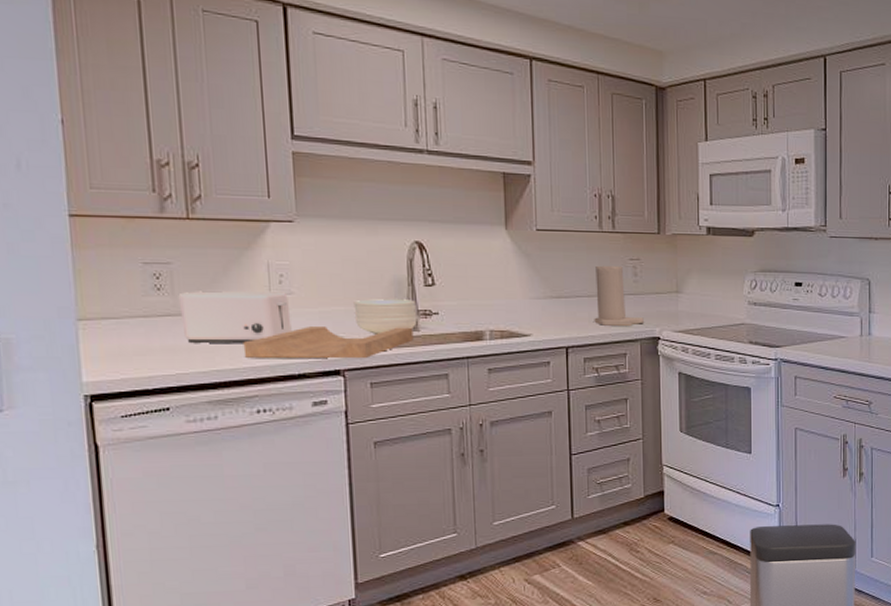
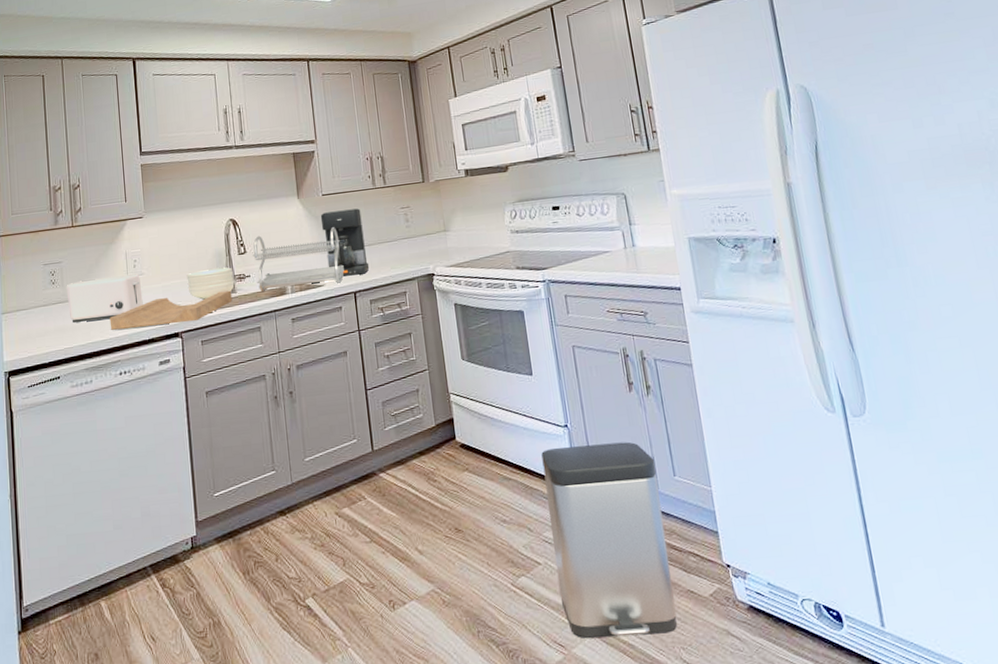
dish rack: none [442,267,556,335] -> present [252,227,344,293]
coffee maker: none [532,251,587,328] -> present [320,208,370,277]
paper towel: present [594,265,644,326] -> none [373,214,419,269]

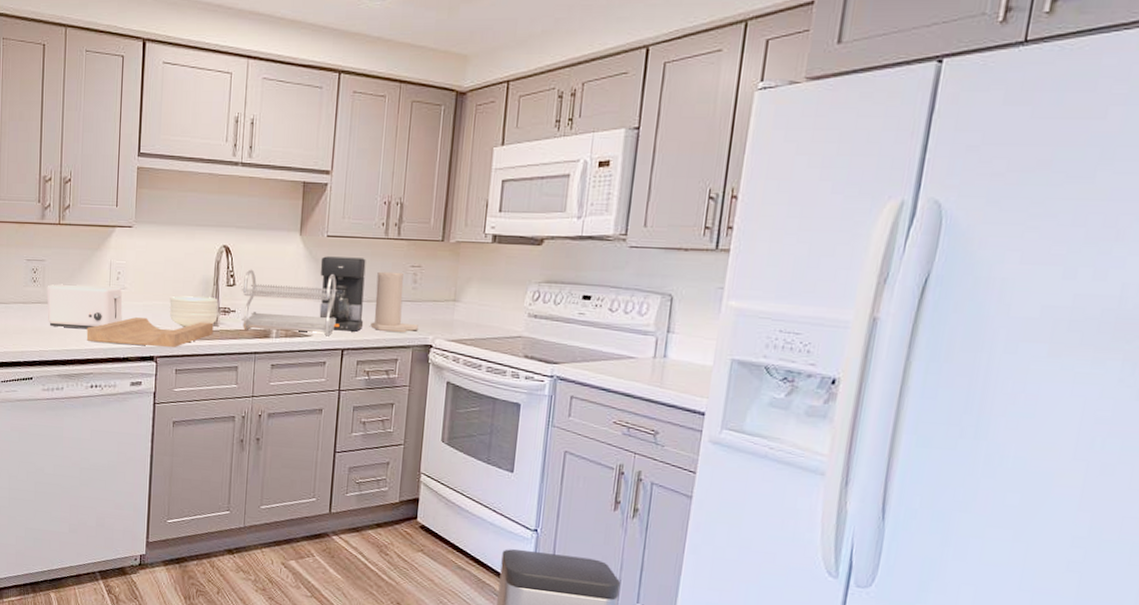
paper towel: none [373,214,419,269] -> present [370,271,418,332]

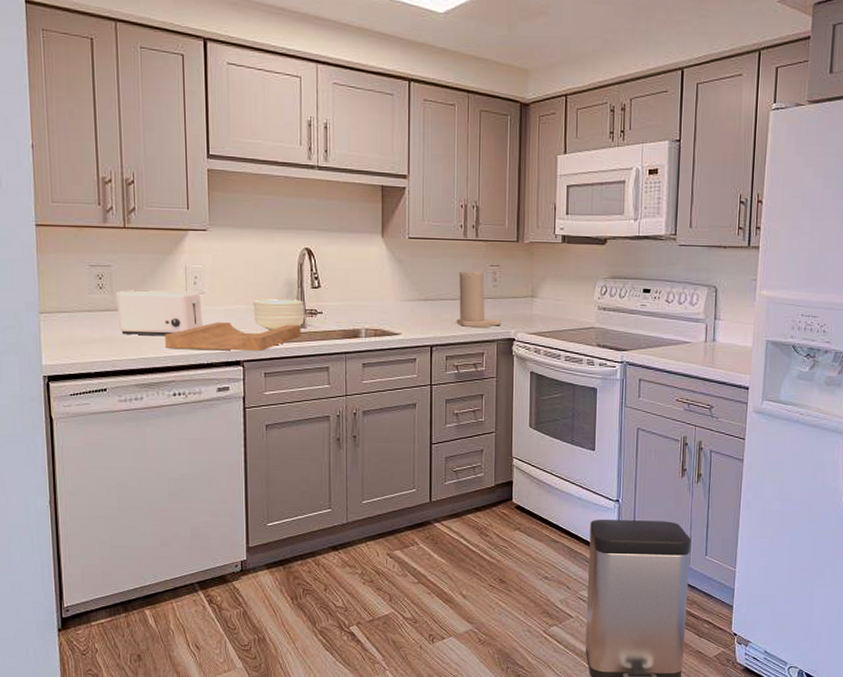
dish rack: present [241,269,337,337] -> none [326,271,423,334]
coffee maker: present [319,256,366,332] -> none [404,257,450,329]

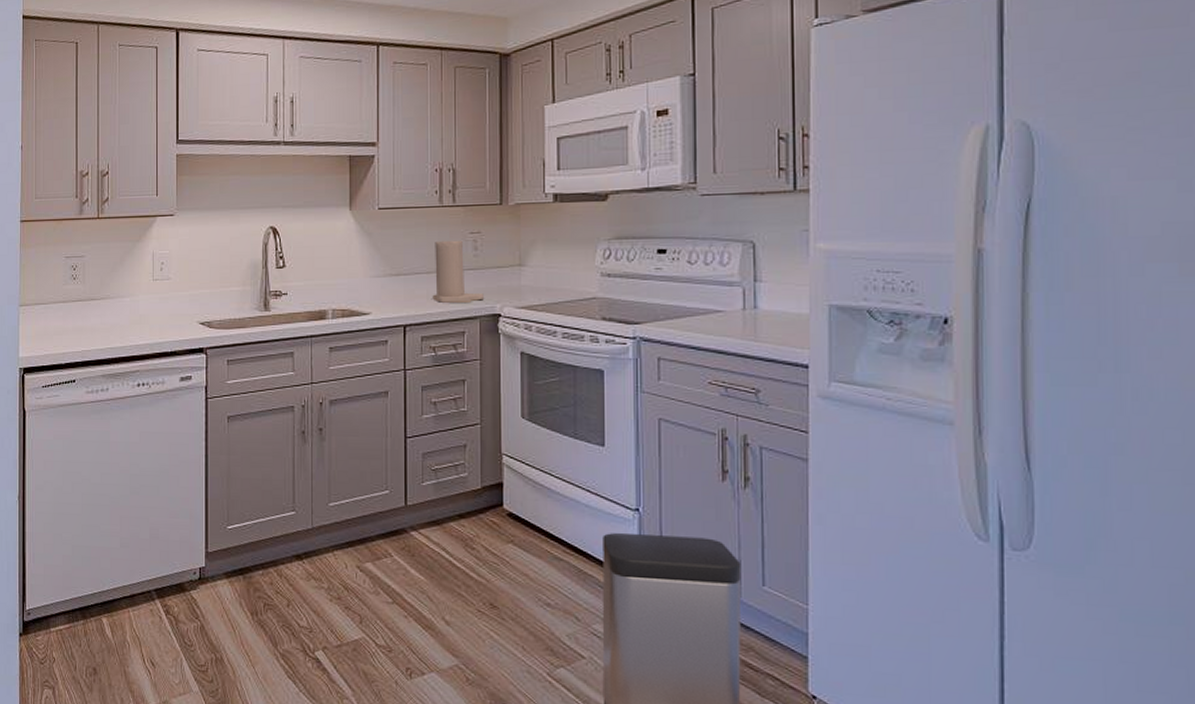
toaster: present [115,290,203,336] -> none [87,278,168,325]
cutting board: present [164,322,301,352] -> none [131,307,265,338]
bowl: present [253,299,305,330] -> none [217,281,269,315]

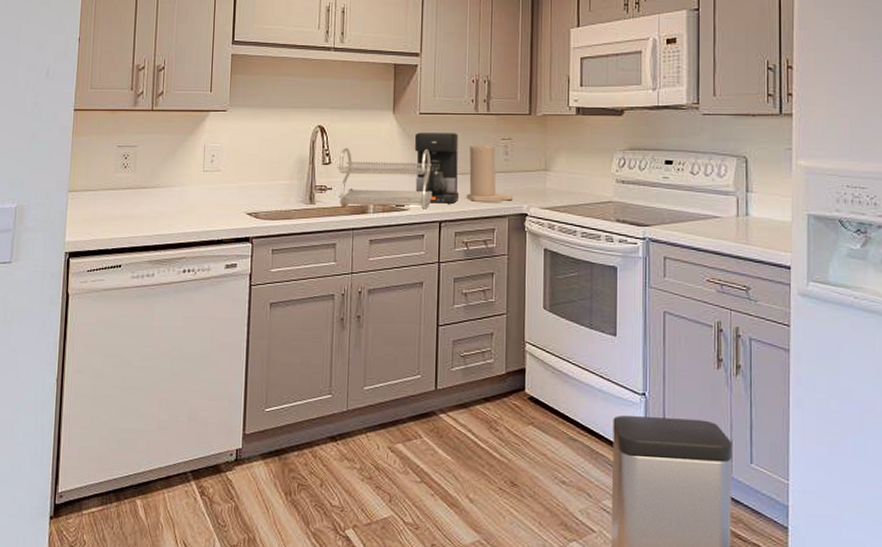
dish rack: none [292,248,395,314] -> present [337,147,432,210]
coffee maker: none [374,228,425,306] -> present [414,132,460,204]

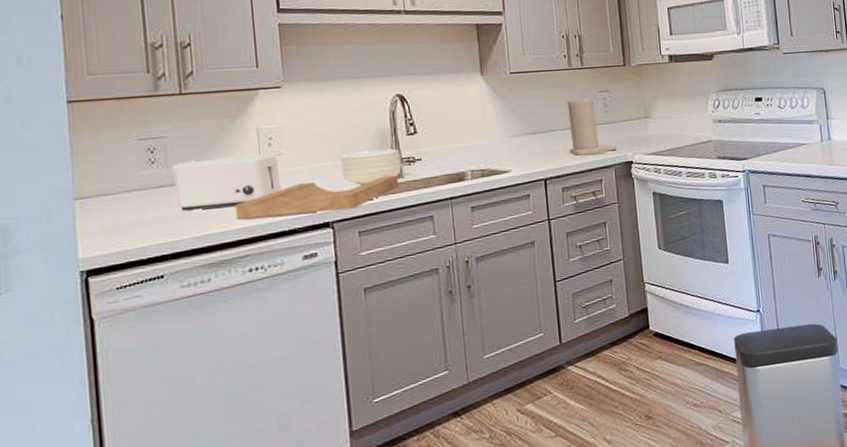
toaster: none [138,168,217,213] -> present [172,154,282,212]
cutting board: none [179,199,310,228] -> present [234,175,399,220]
bowl: none [264,176,315,207] -> present [340,149,402,185]
dish rack: present [337,147,432,210] -> none [424,109,534,178]
coffee maker: present [414,132,460,204] -> none [507,89,563,162]

